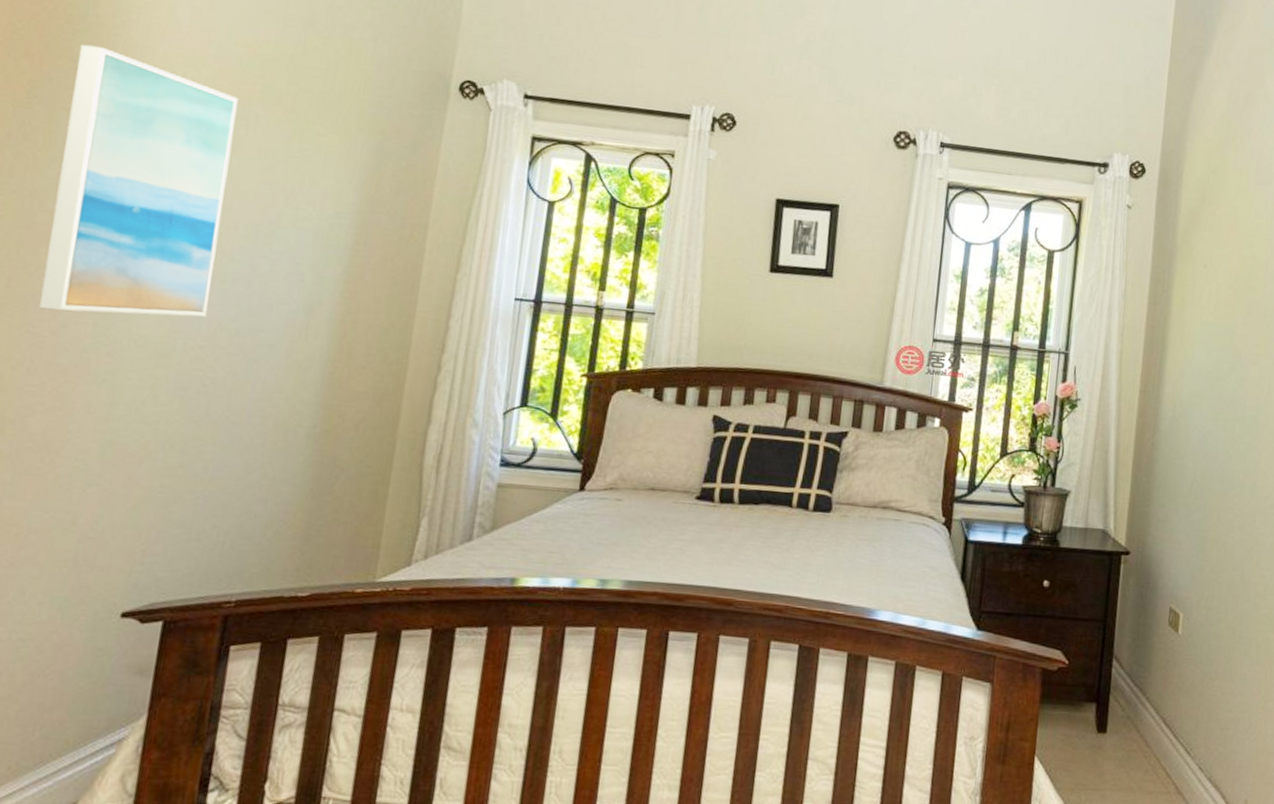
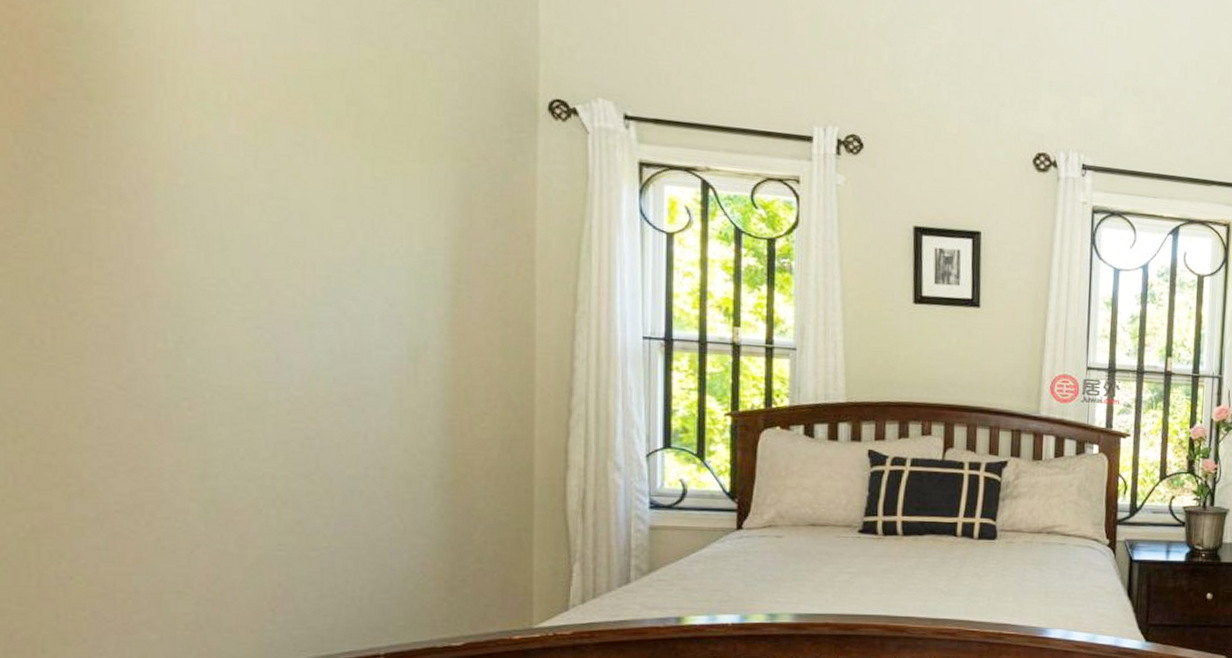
wall art: present [39,44,238,317] -> none [82,57,297,366]

